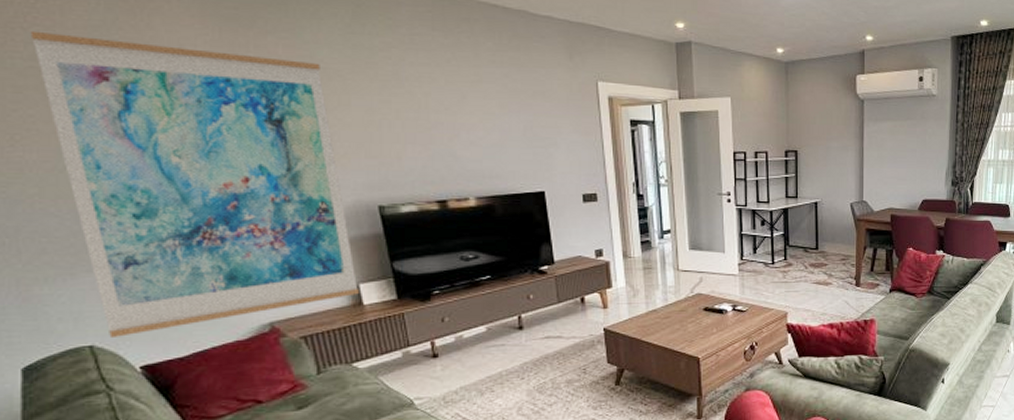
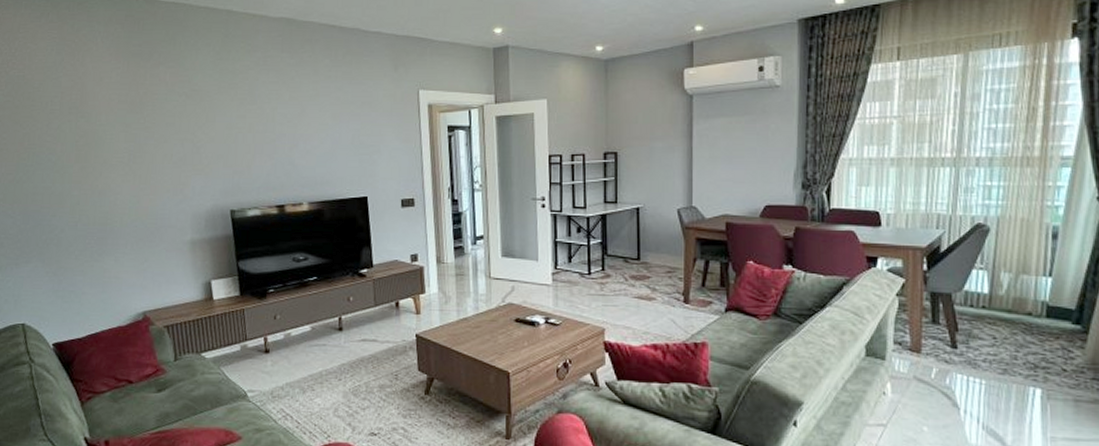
wall art: present [30,30,360,339] -> none [9,73,212,319]

